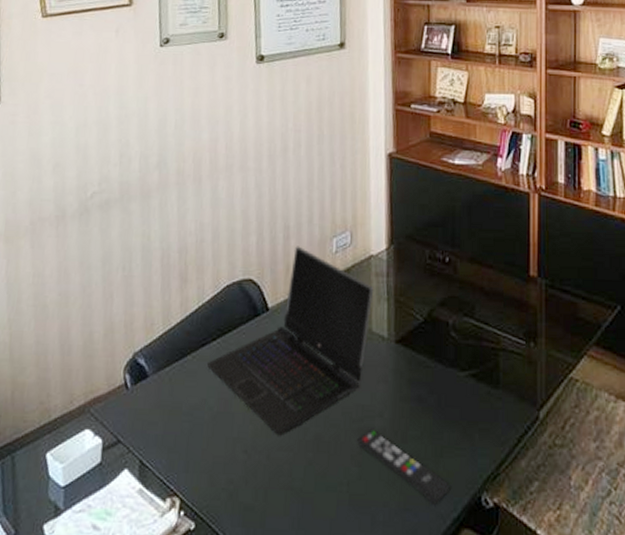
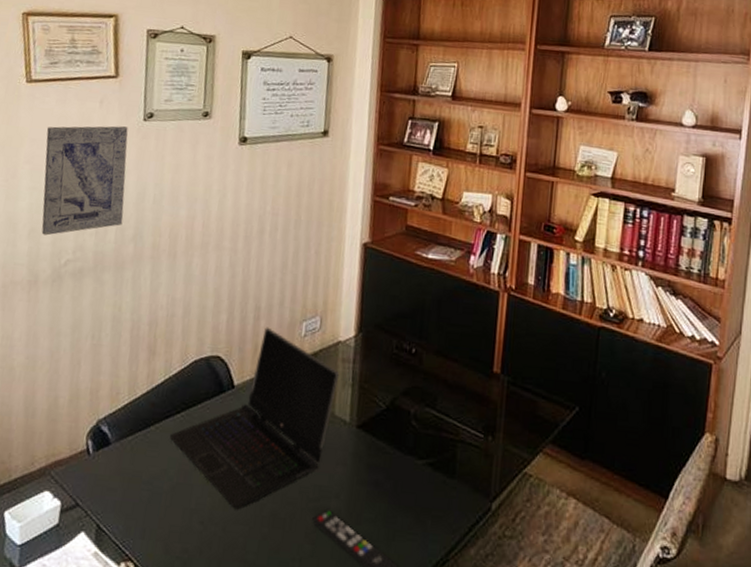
wall art: none [65,54,146,169] -> present [41,126,129,236]

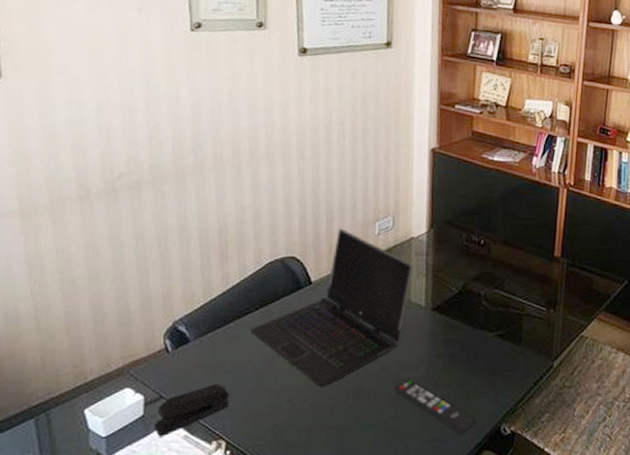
wall art: present [41,126,129,236] -> none [78,36,179,150]
stapler: none [66,494,143,553] -> present [154,383,230,438]

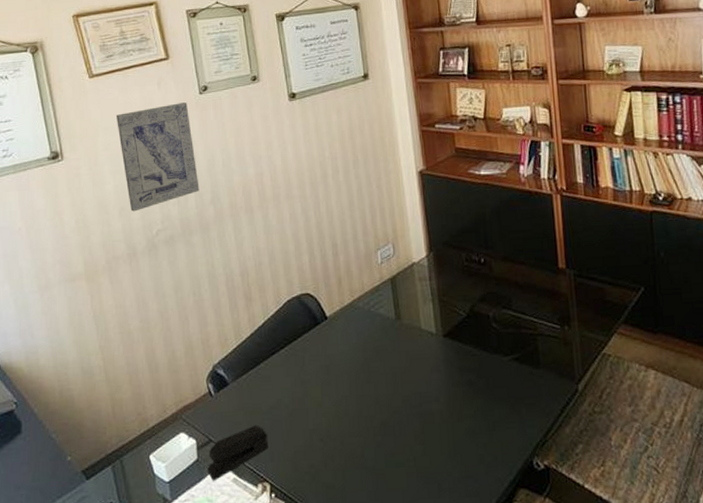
wall art: none [78,36,179,150] -> present [115,102,200,212]
laptop computer: present [251,228,414,387] -> none [279,260,419,424]
remote control: present [394,379,474,434] -> none [418,411,504,471]

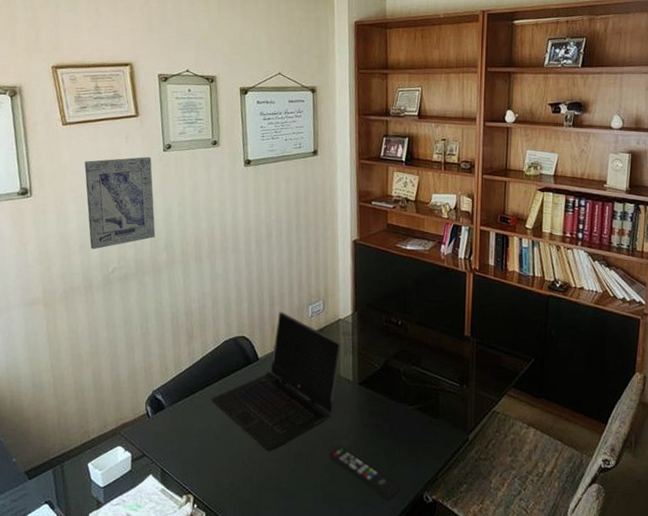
stapler: present [207,425,269,482] -> none [139,445,196,491]
laptop computer: none [279,260,419,424] -> present [211,311,342,451]
remote control: none [418,411,504,471] -> present [329,446,399,500]

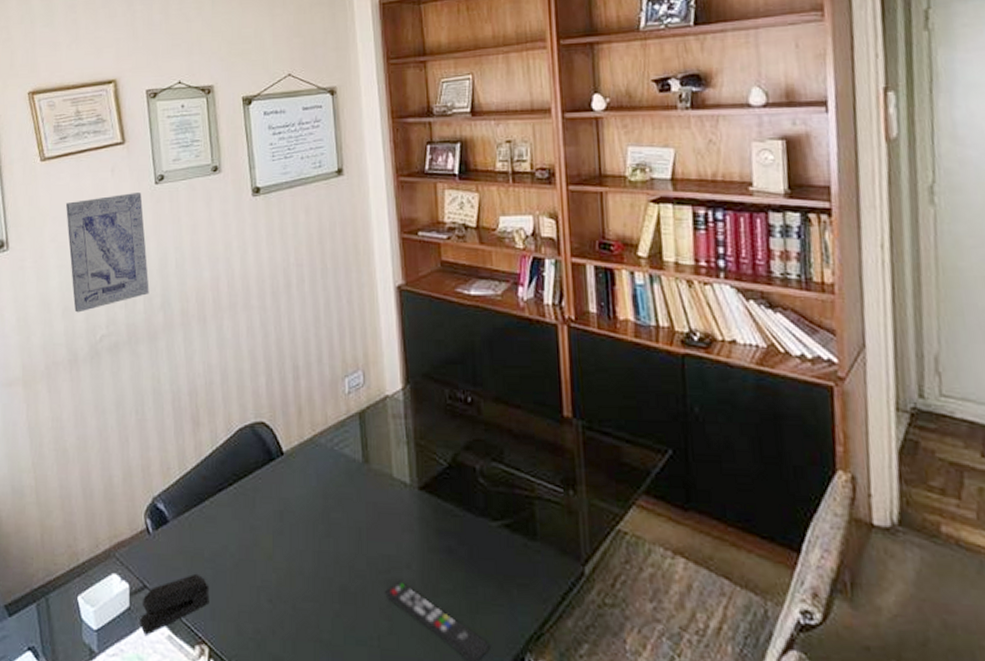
stapler: none [139,445,196,491] -> present [140,573,210,637]
laptop computer: present [211,311,342,451] -> none [226,387,392,585]

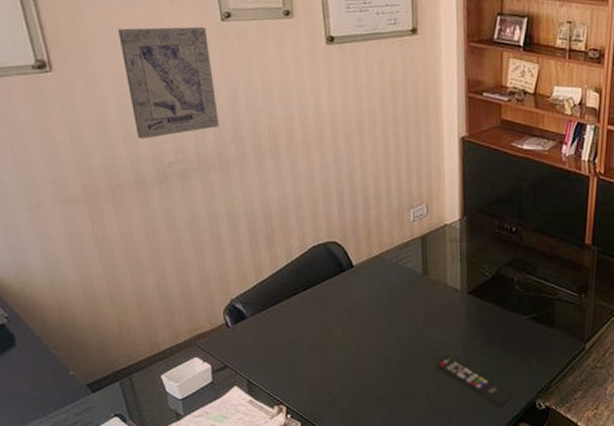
stapler: present [140,573,210,637] -> none [223,355,286,402]

